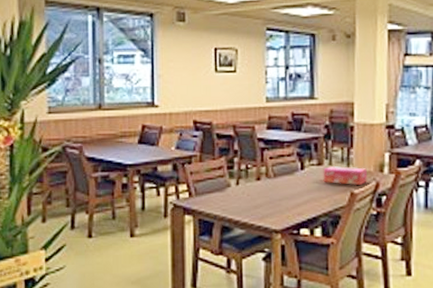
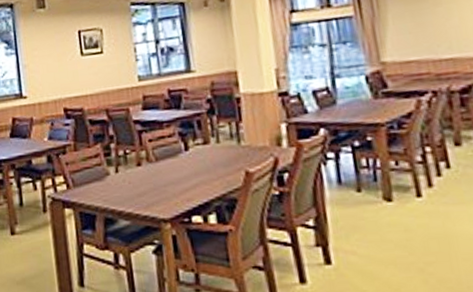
tissue box: present [323,165,367,185] -> none [210,142,263,164]

